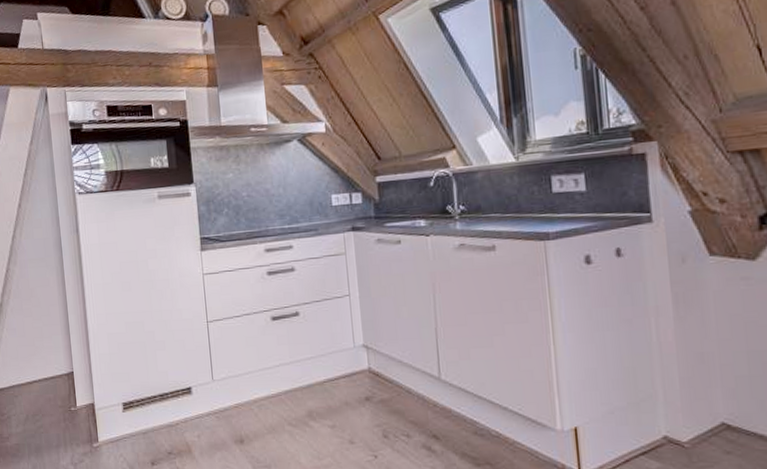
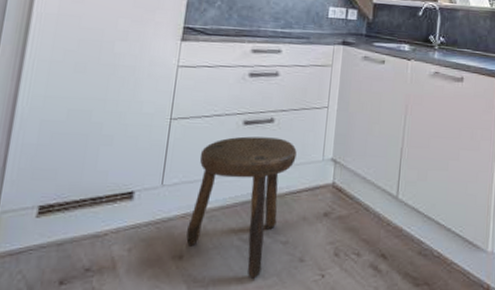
stool: none [239,329,328,459] -> present [186,136,297,279]

